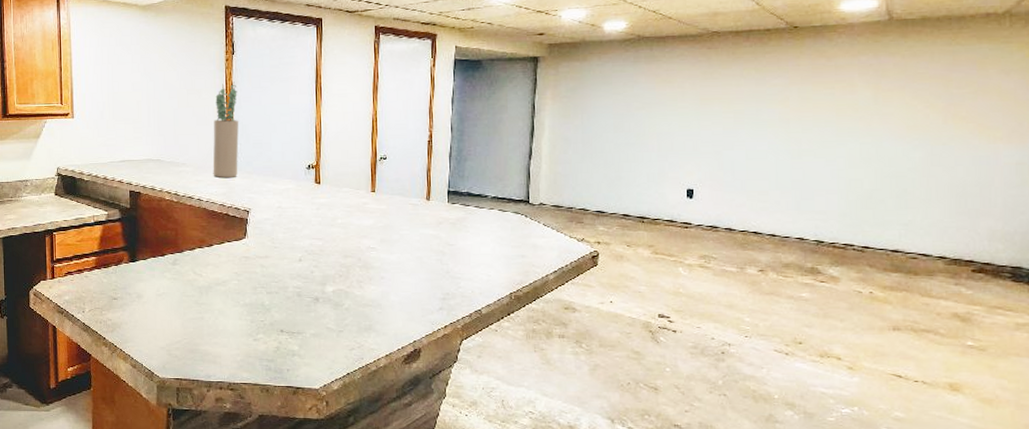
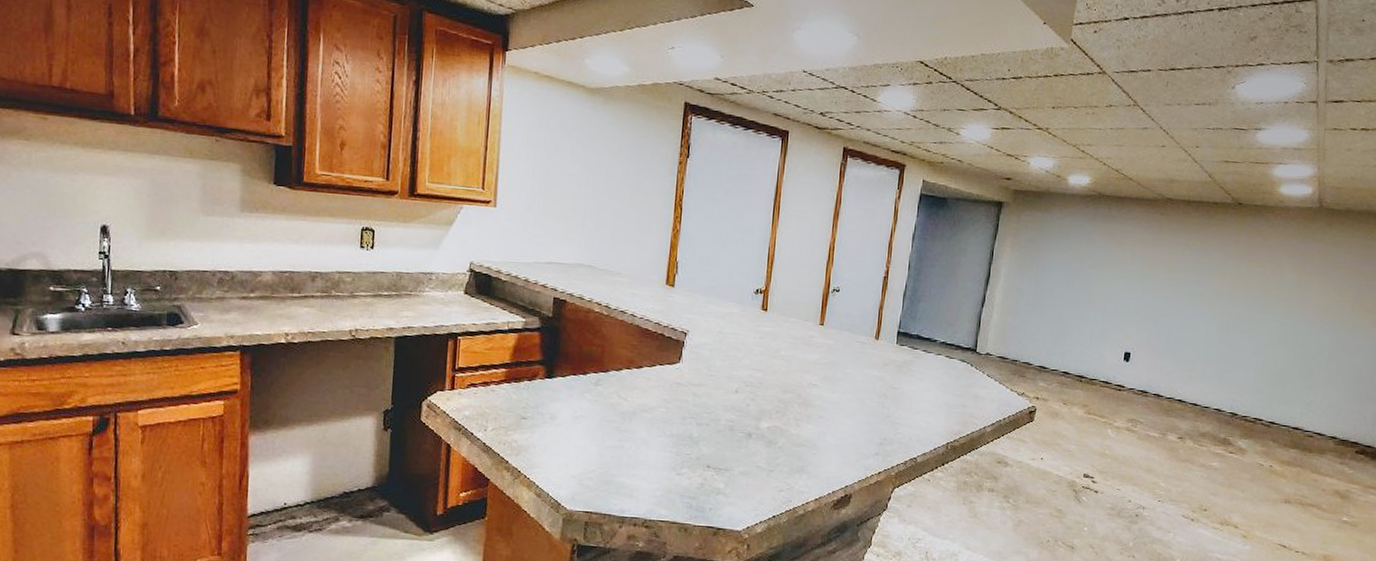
vase: present [213,82,239,179] -> none [651,188,688,295]

